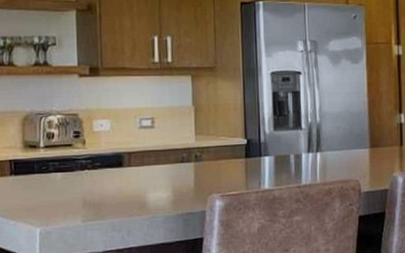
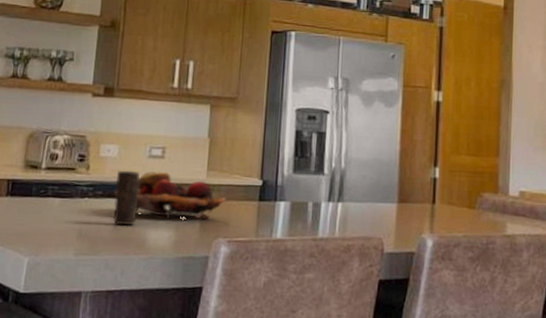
candle: none [111,141,136,192] -> present [113,170,140,226]
fruit basket: none [112,140,216,181] -> present [114,171,227,220]

